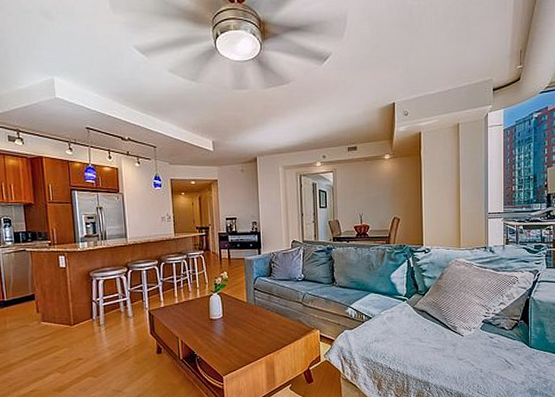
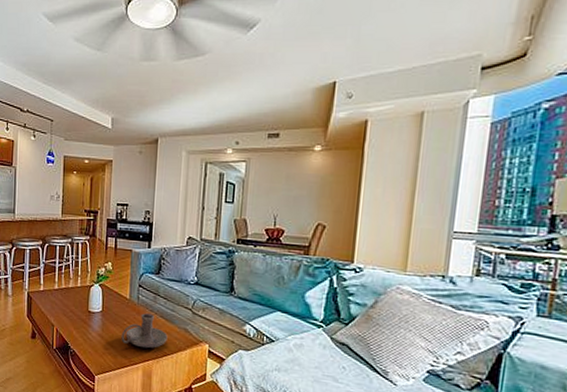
candle holder: none [243,312,284,344] -> present [121,313,168,349]

